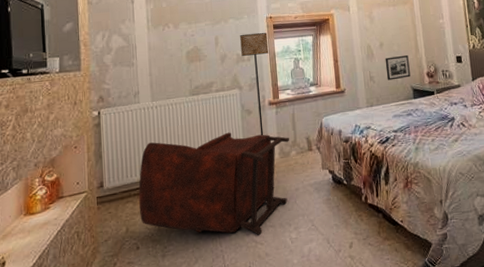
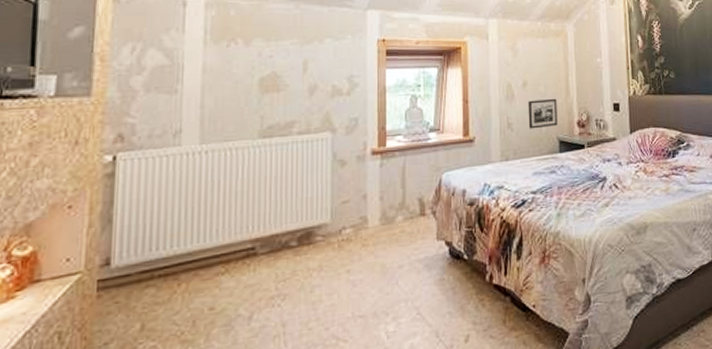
armchair: present [138,132,290,235] -> none [165,189,397,329]
floor lamp: present [240,32,269,135] -> none [339,59,377,194]

